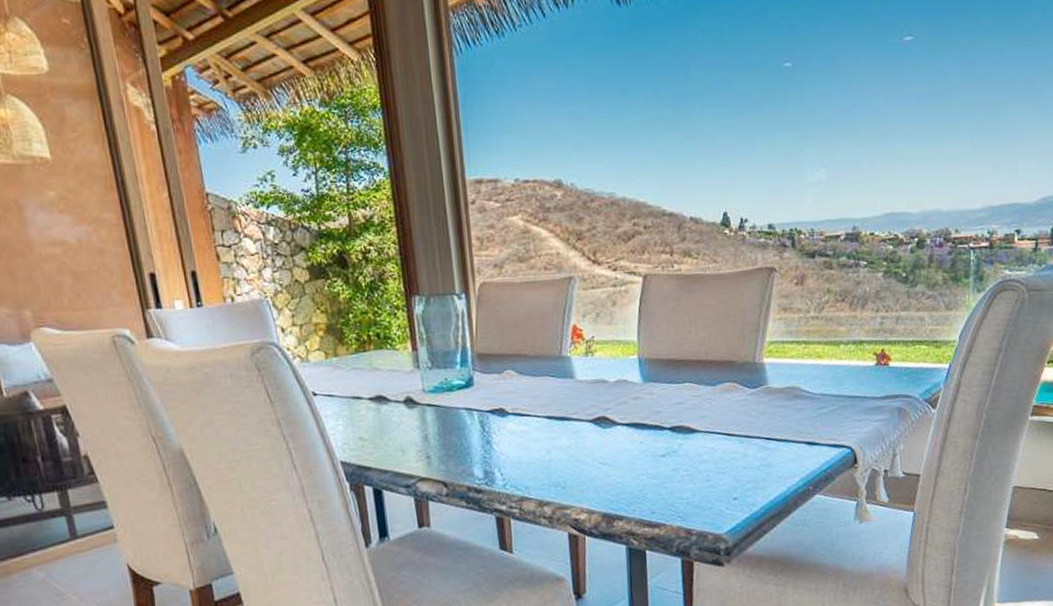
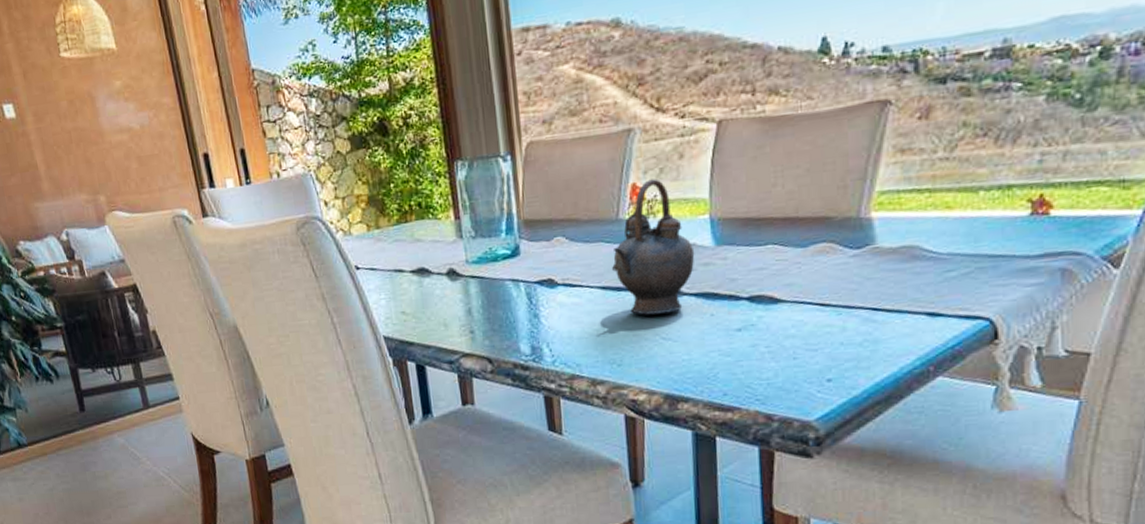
teapot: none [556,322,627,443] -> present [612,178,695,316]

